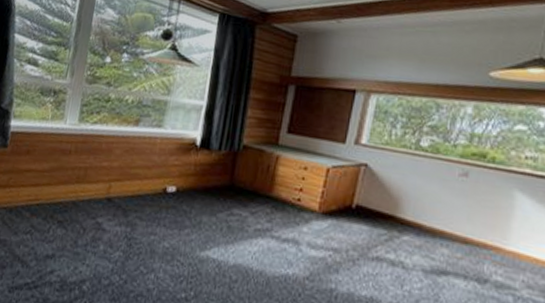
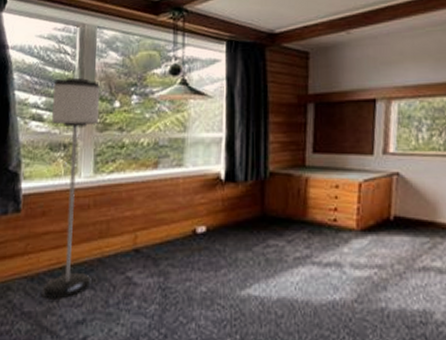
floor lamp: none [17,28,95,233] -> present [41,77,101,299]

